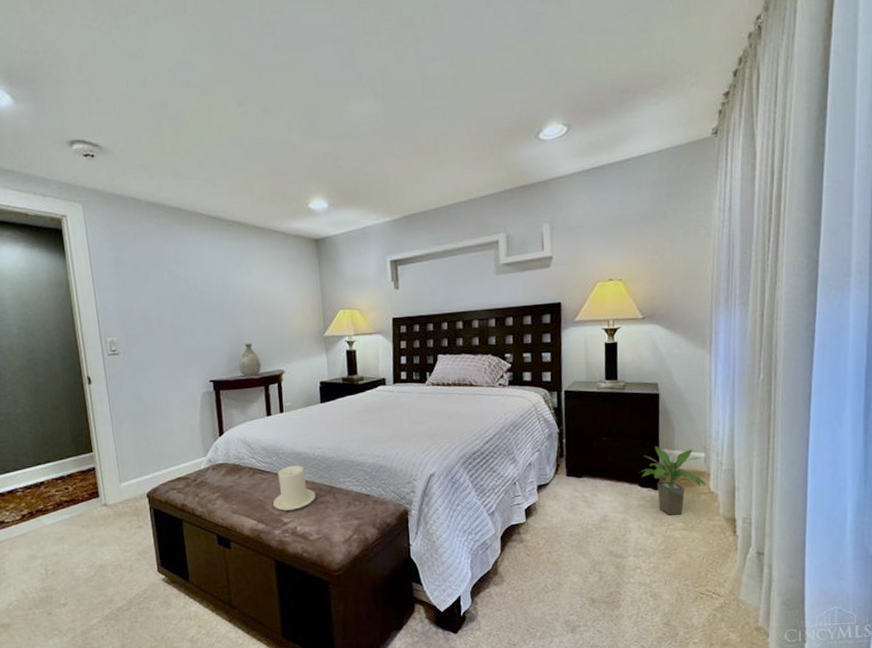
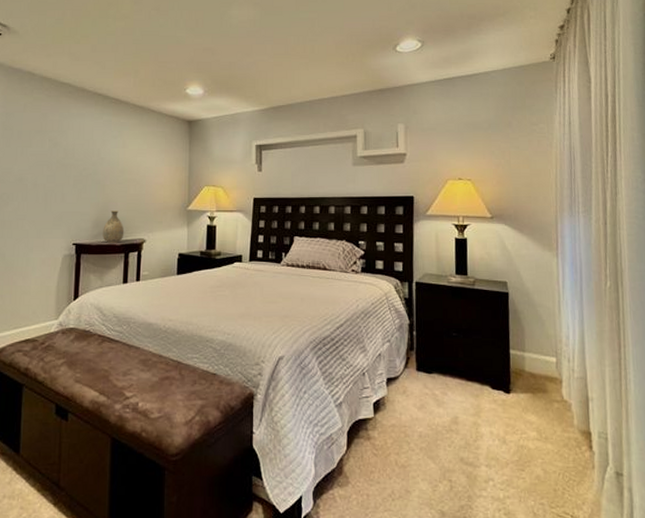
candle: present [273,465,316,511] -> none [118,336,162,384]
potted plant: present [639,446,706,515] -> none [489,346,558,423]

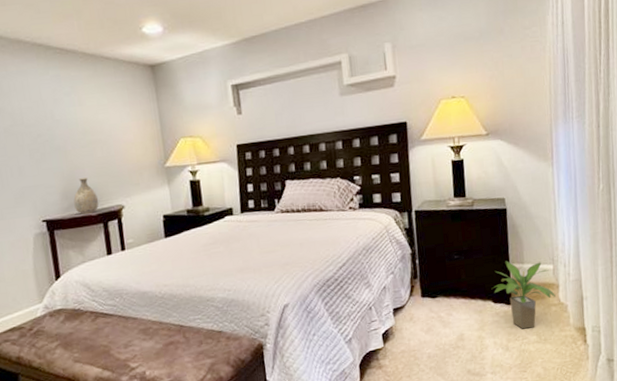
potted plant: none [489,346,558,423] -> present [491,260,555,330]

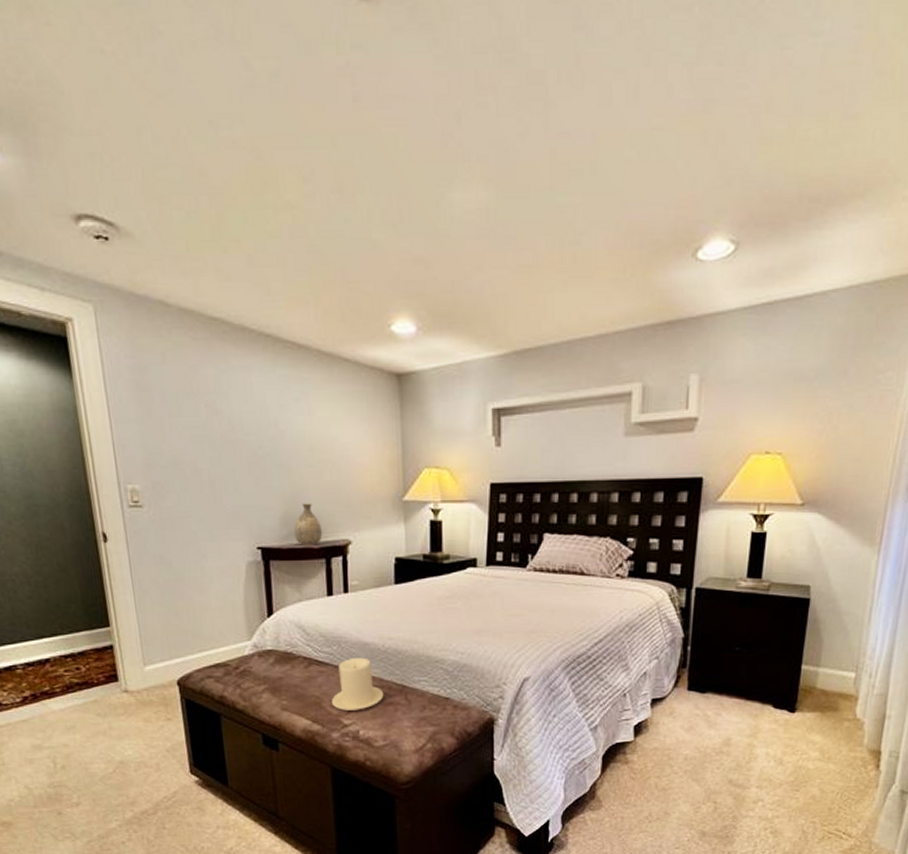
candle: none [119,305,165,355] -> present [332,657,384,710]
potted plant: present [491,260,555,330] -> none [774,661,852,743]

